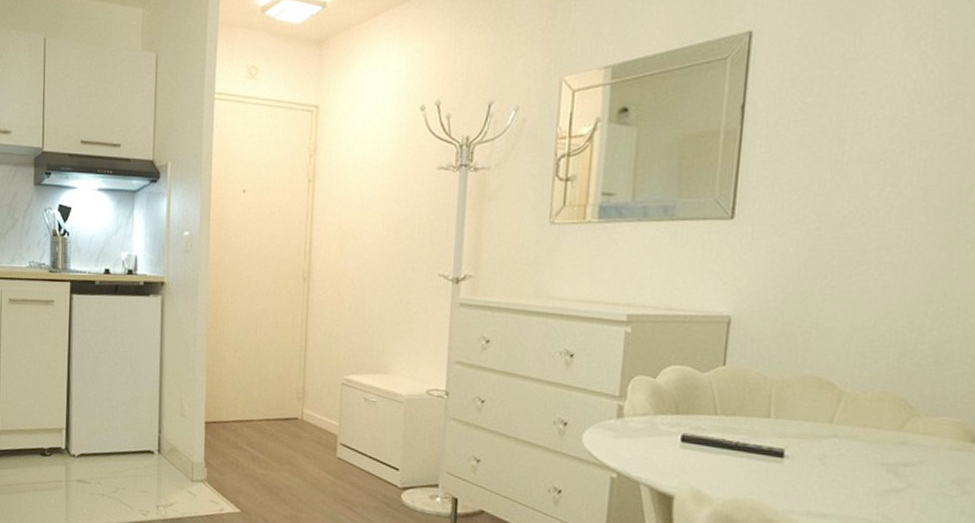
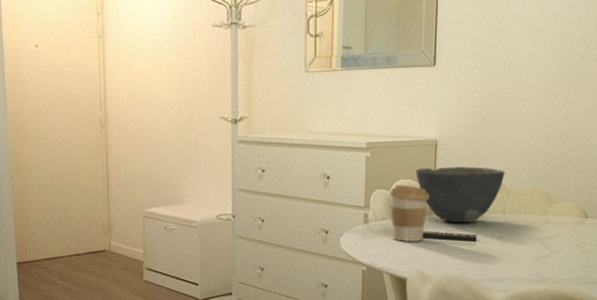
coffee cup: none [655,371,714,449] -> present [390,185,429,242]
bowl: none [696,352,836,432] -> present [416,167,505,223]

